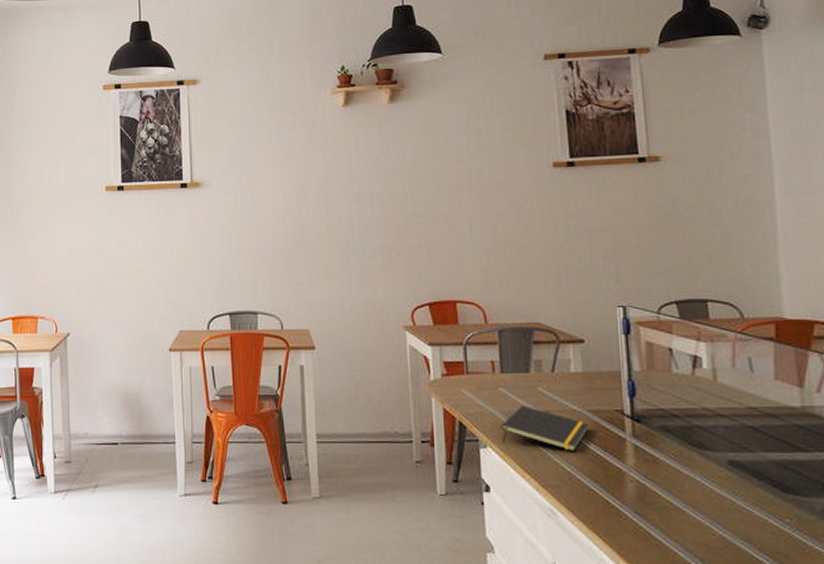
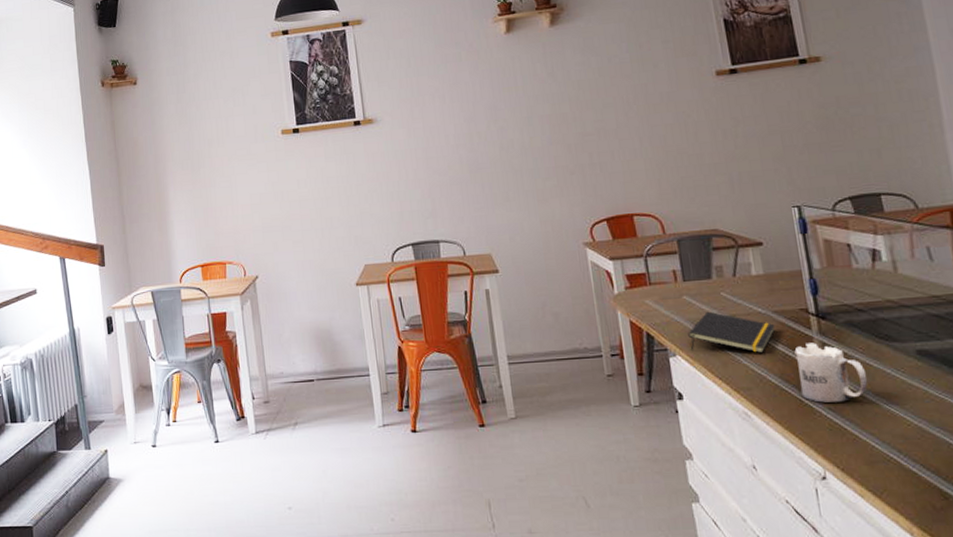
mug: none [606,445,677,507] -> present [794,343,868,403]

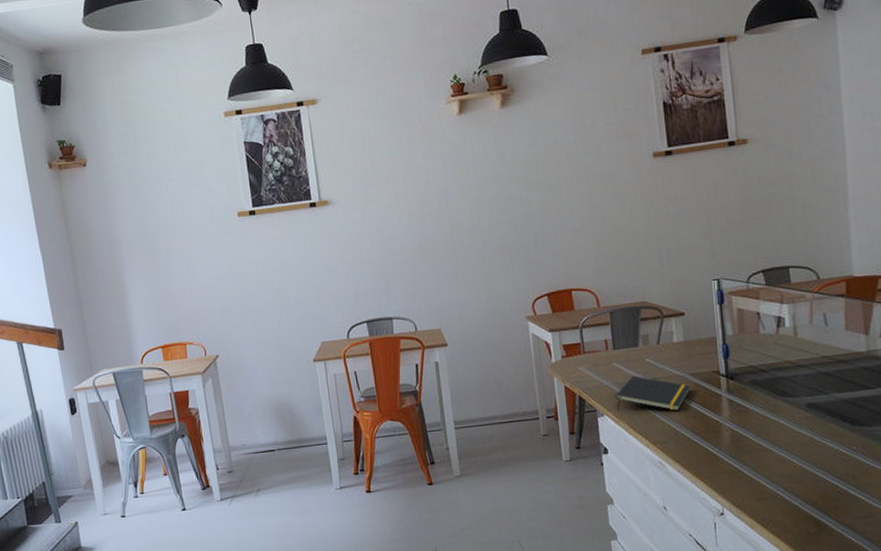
mug: present [794,343,868,403] -> none [705,400,765,451]

